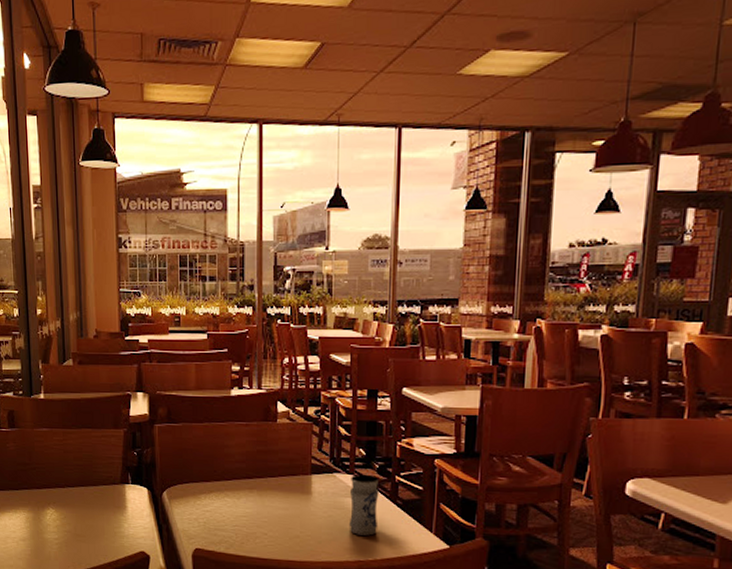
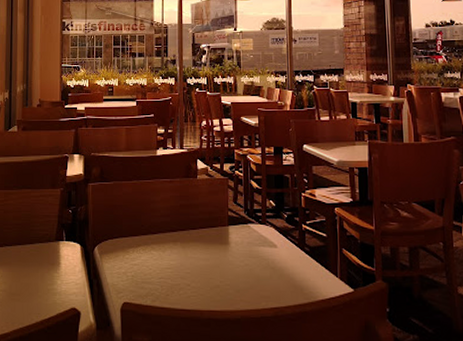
jar: present [348,474,380,536] -> none [263,223,290,283]

